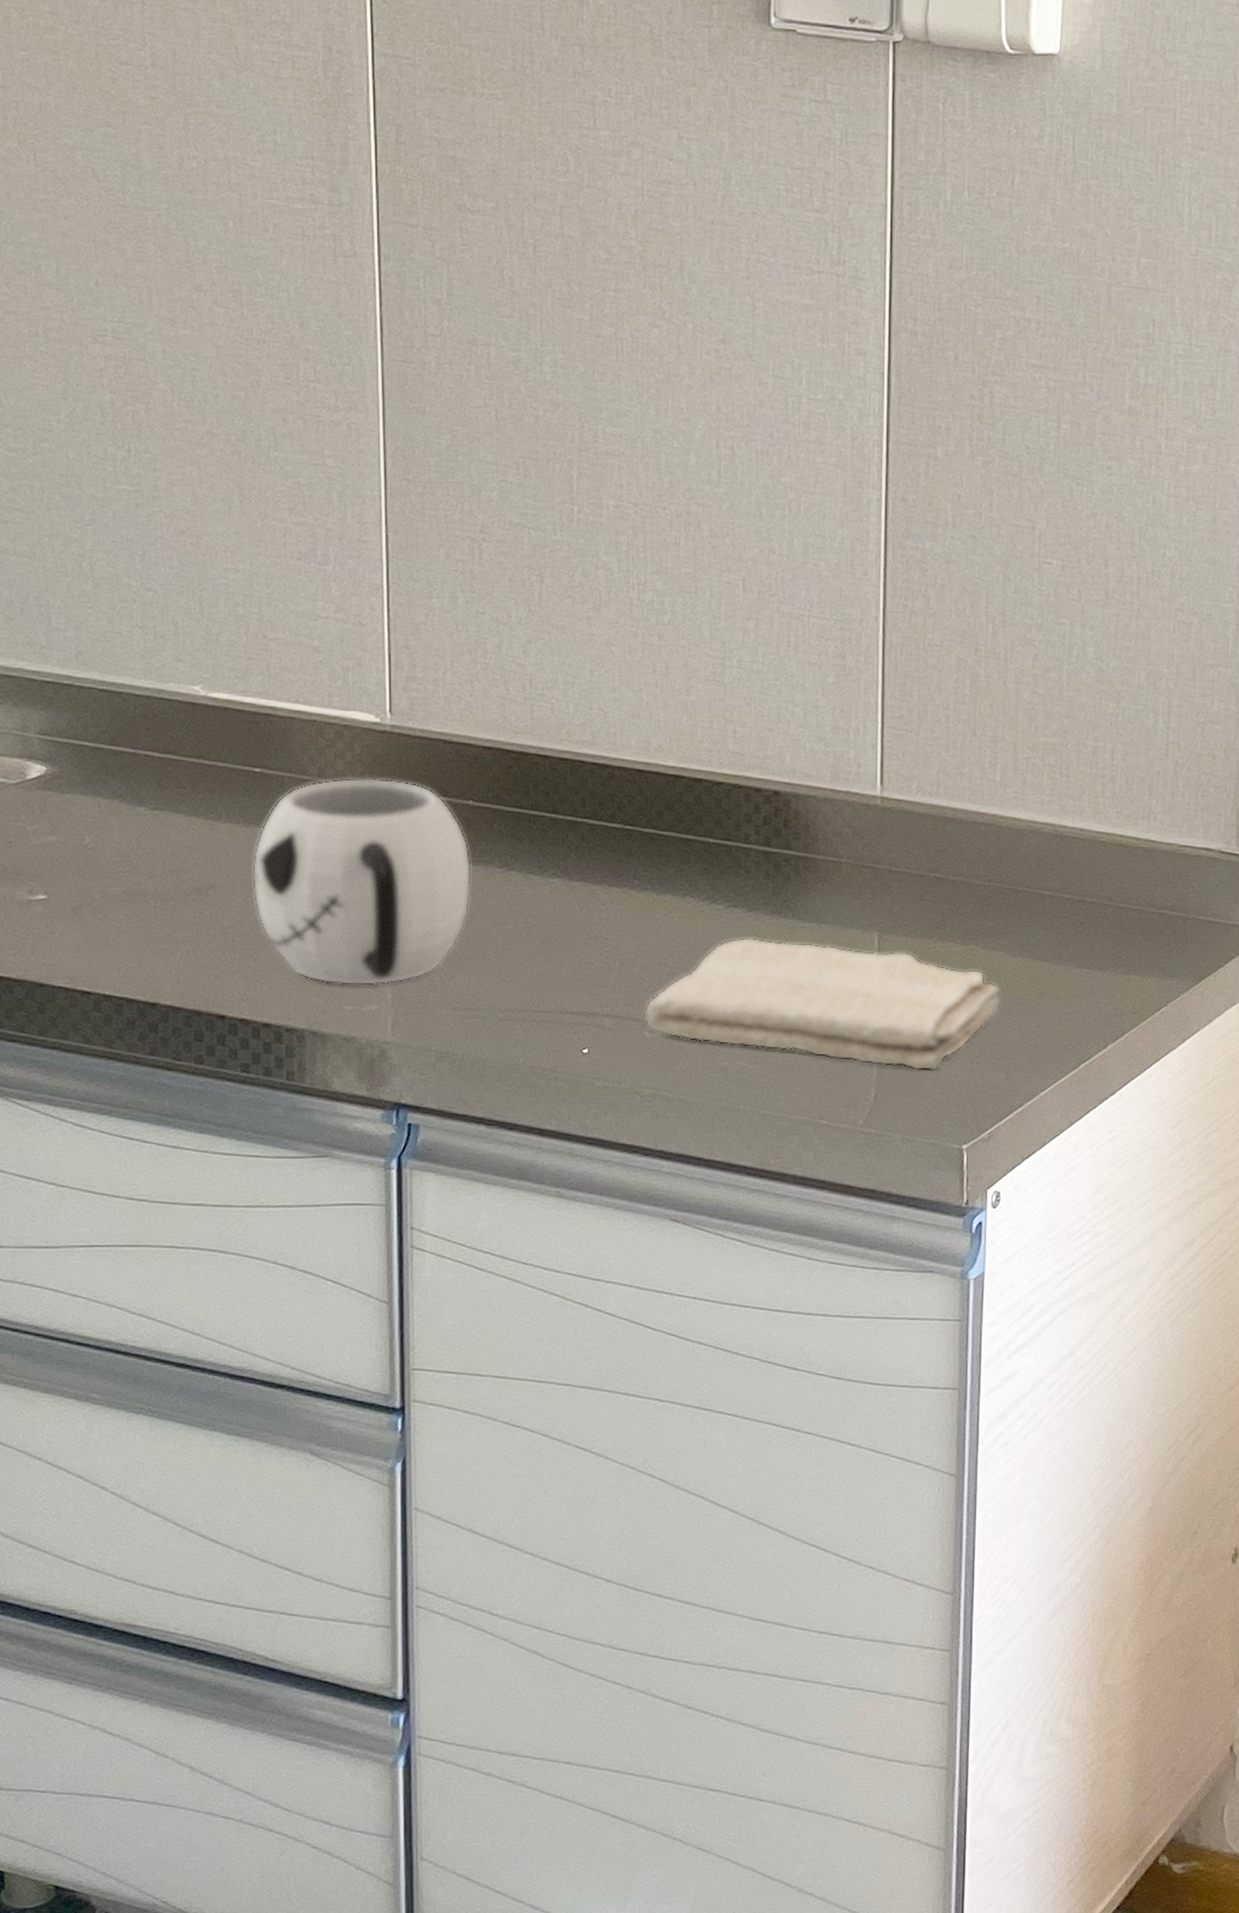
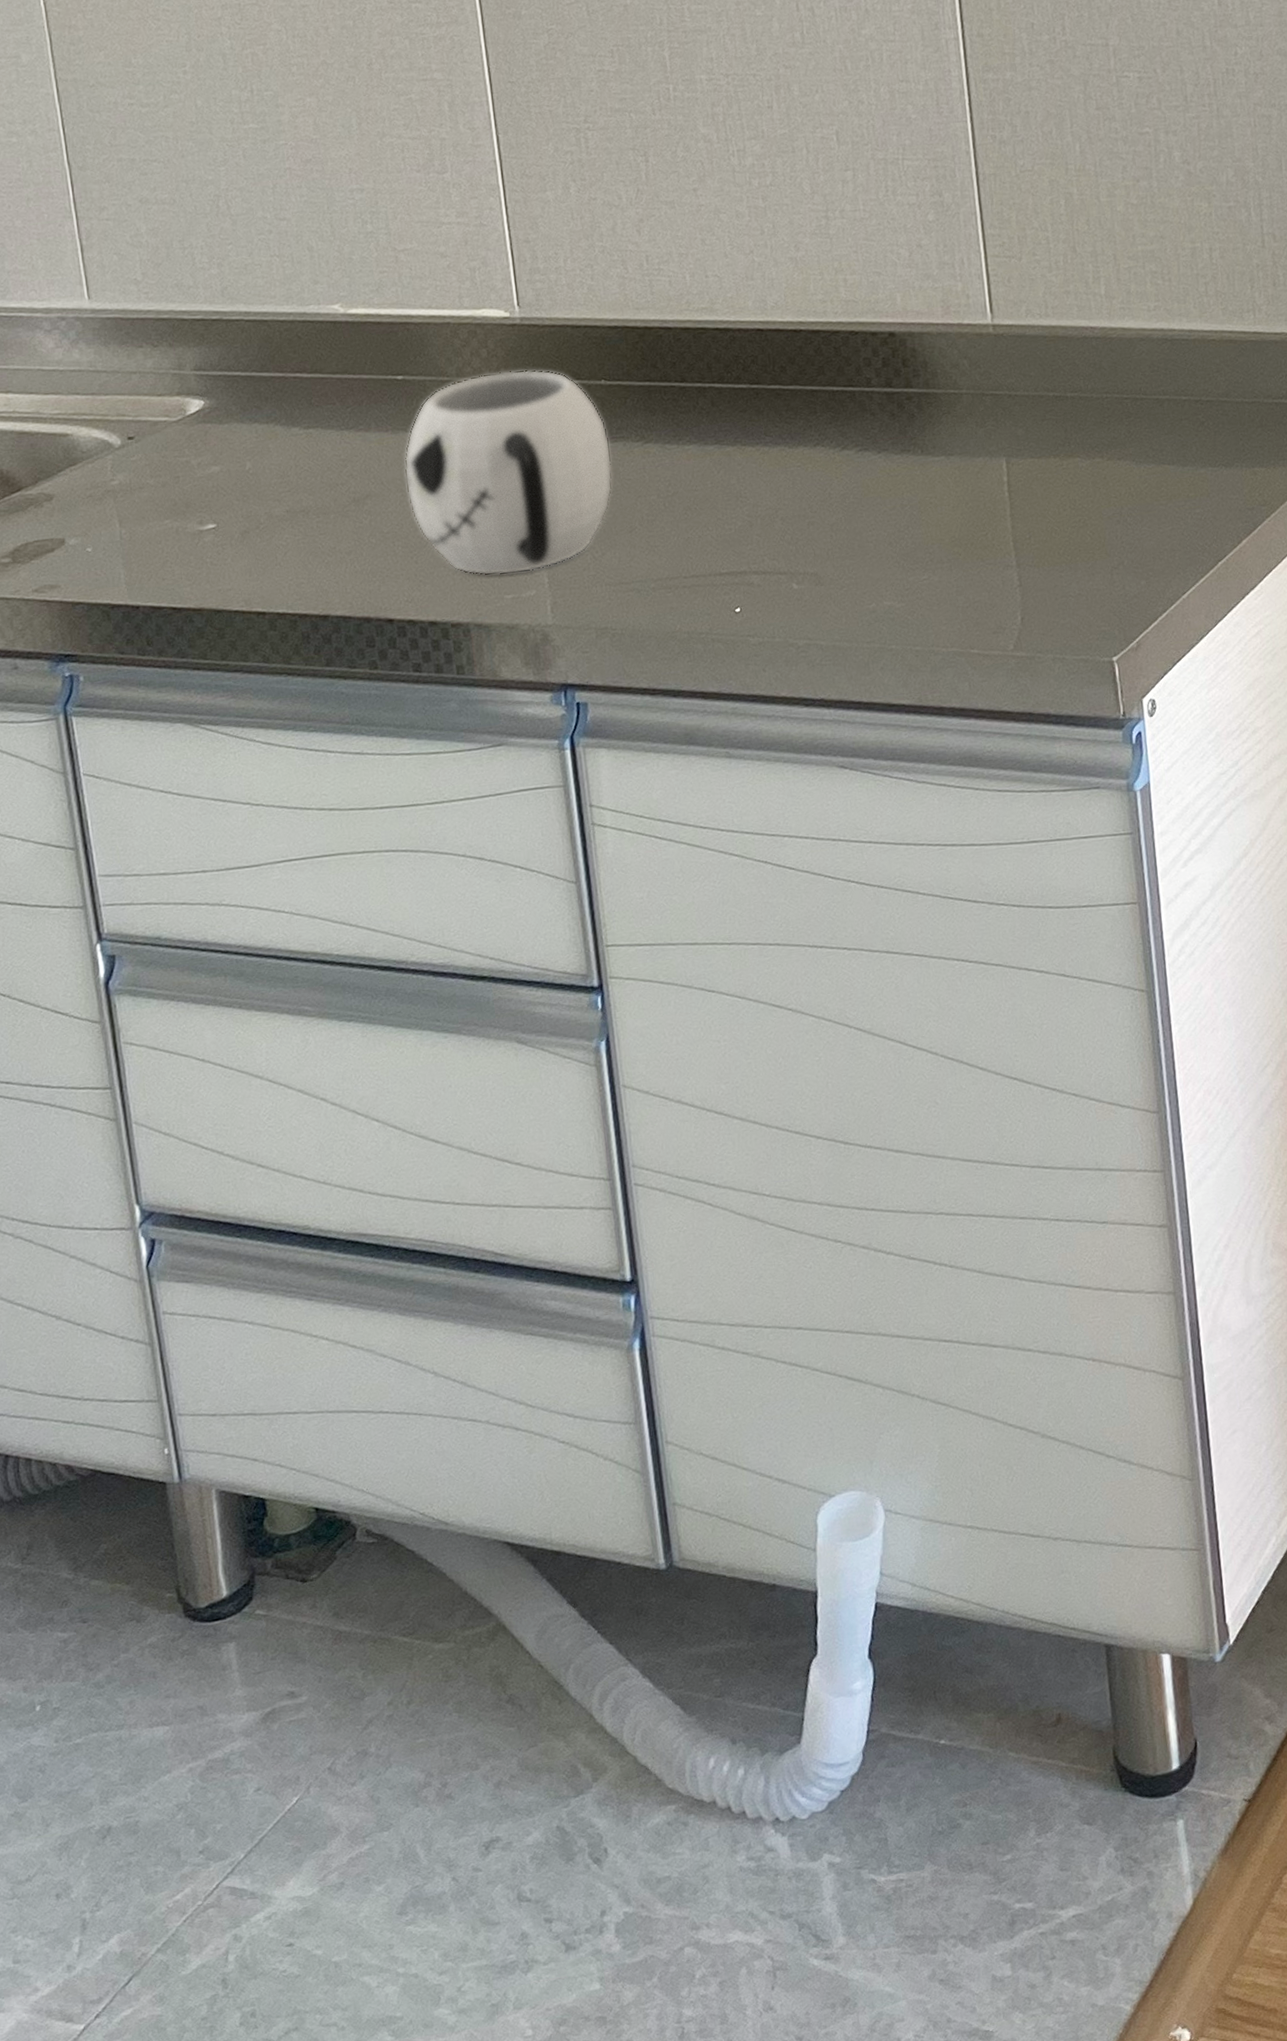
washcloth: present [644,937,1001,1072] -> none [790,472,1133,589]

